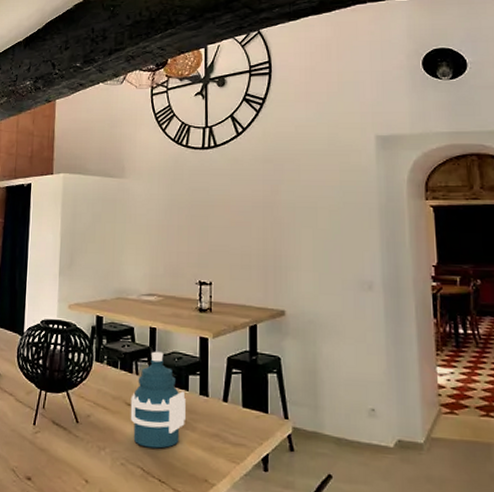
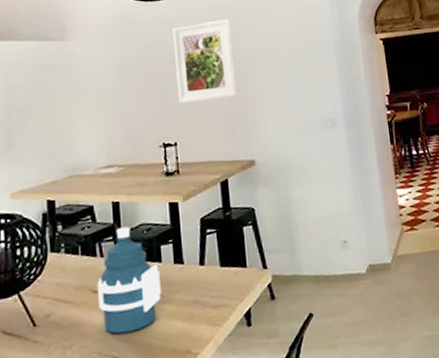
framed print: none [216,171,272,247] -> present [173,19,236,103]

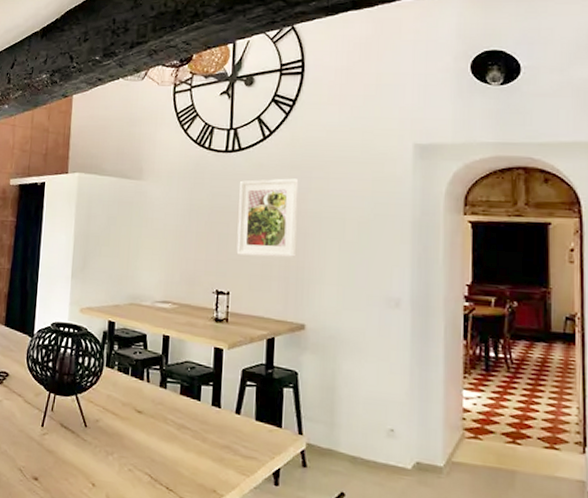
water bottle: present [97,226,161,334] -> none [140,359,197,457]

